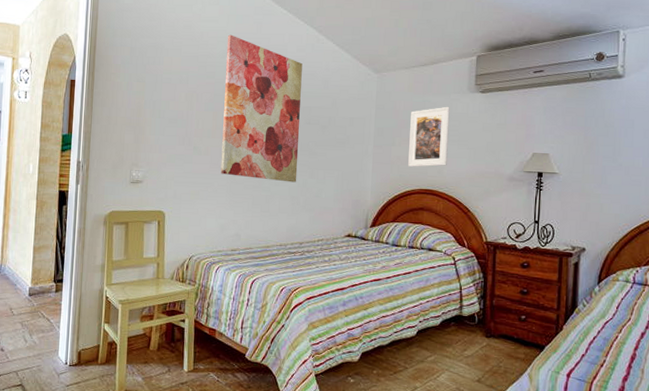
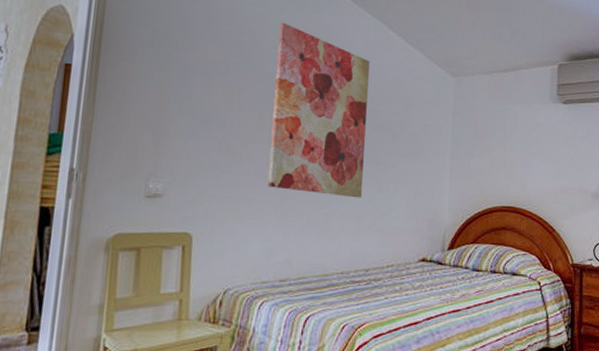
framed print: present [408,106,450,167] -> none [489,116,532,182]

